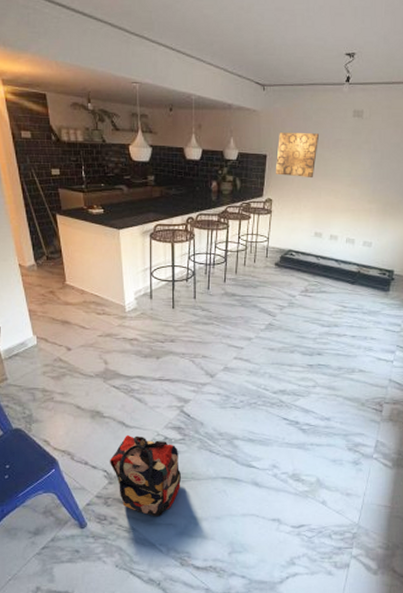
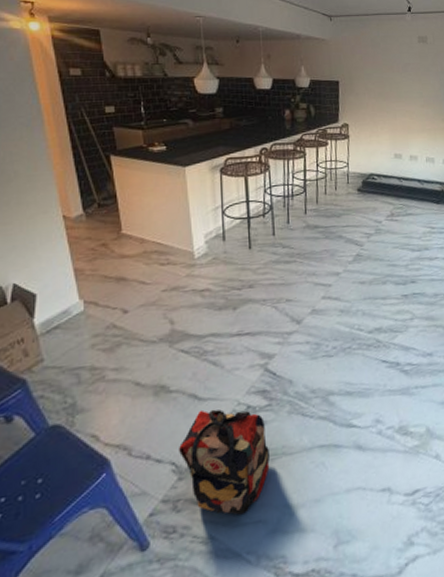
wall art: present [275,133,319,177] -> none [349,59,389,101]

